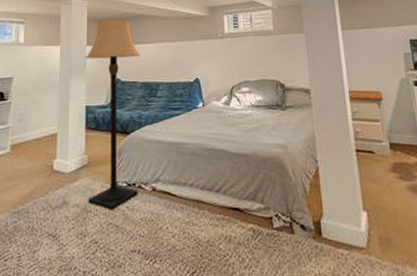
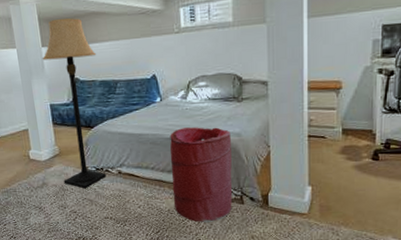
laundry hamper: none [211,136,281,260] -> present [170,127,232,223]

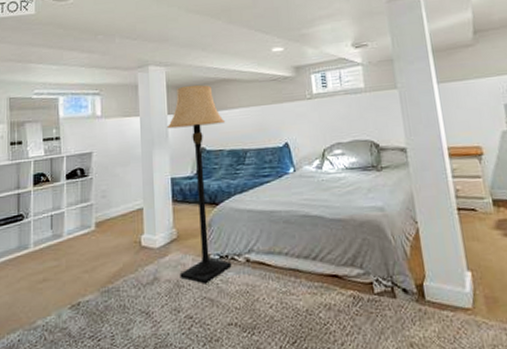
laundry hamper: present [170,127,232,223] -> none [305,201,383,327]

